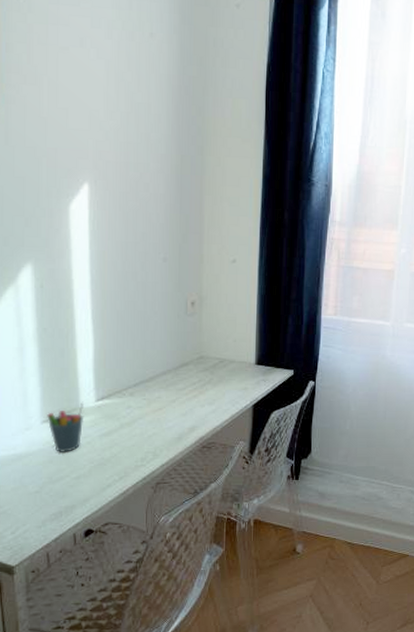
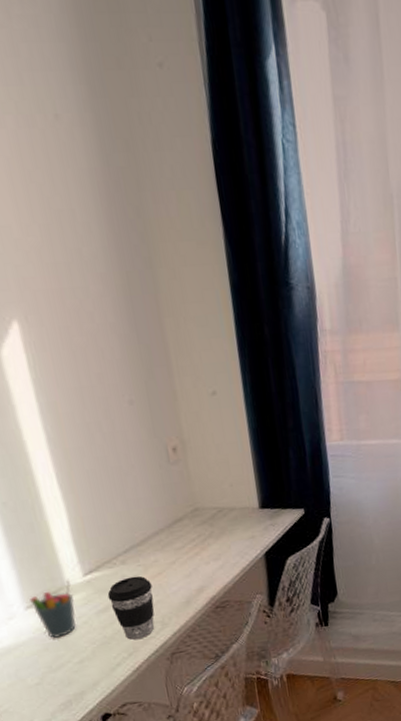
coffee cup: none [112,408,152,466] -> present [107,575,155,640]

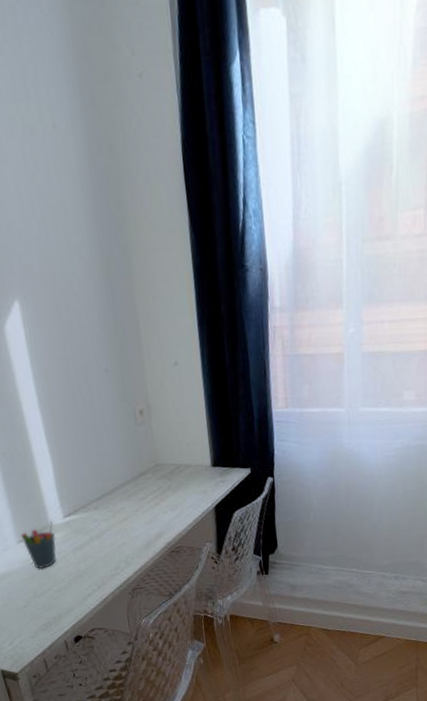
coffee cup: present [107,575,155,640] -> none [82,520,120,575]

